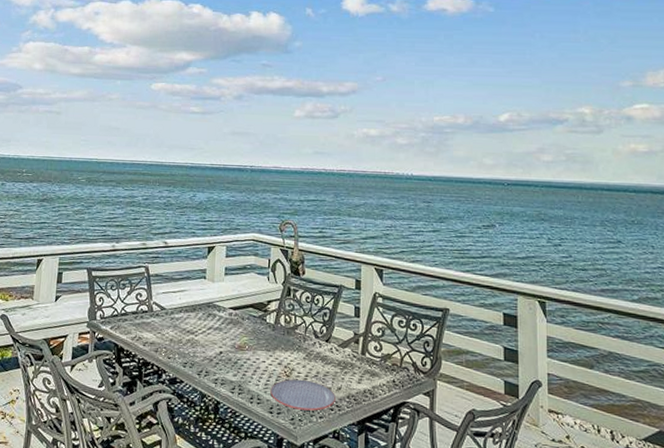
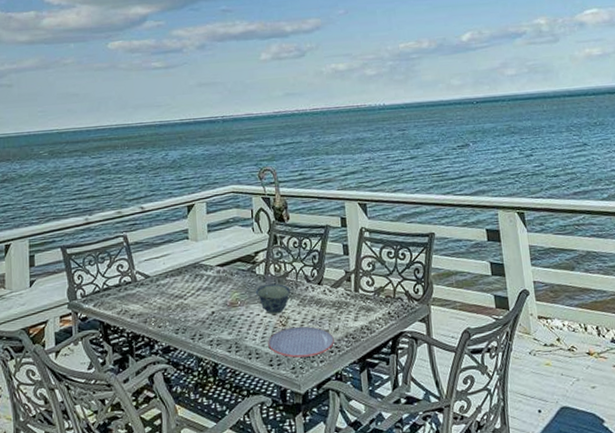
bowl: none [263,333,299,364] -> present [255,283,291,314]

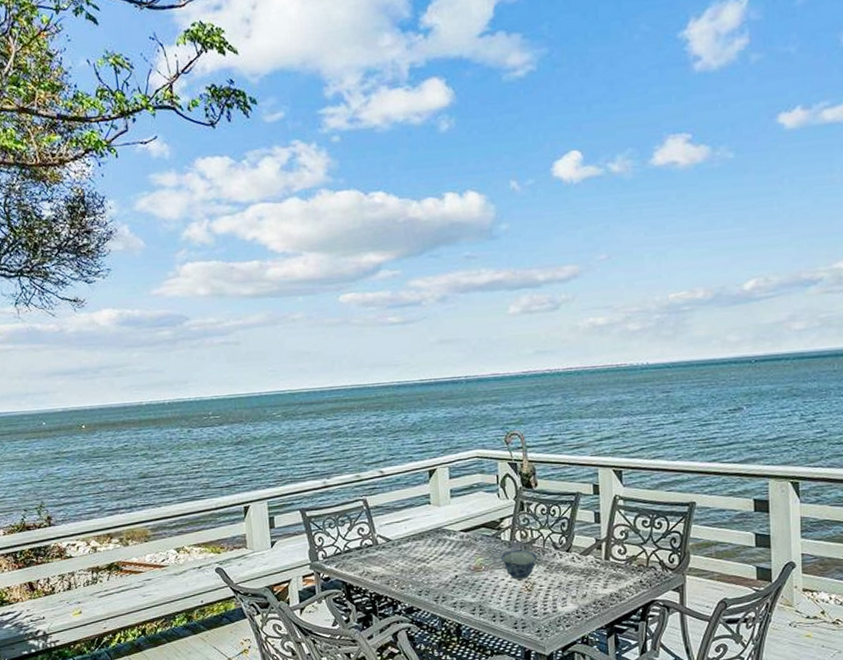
plate: present [268,326,334,358] -> none [512,591,581,622]

